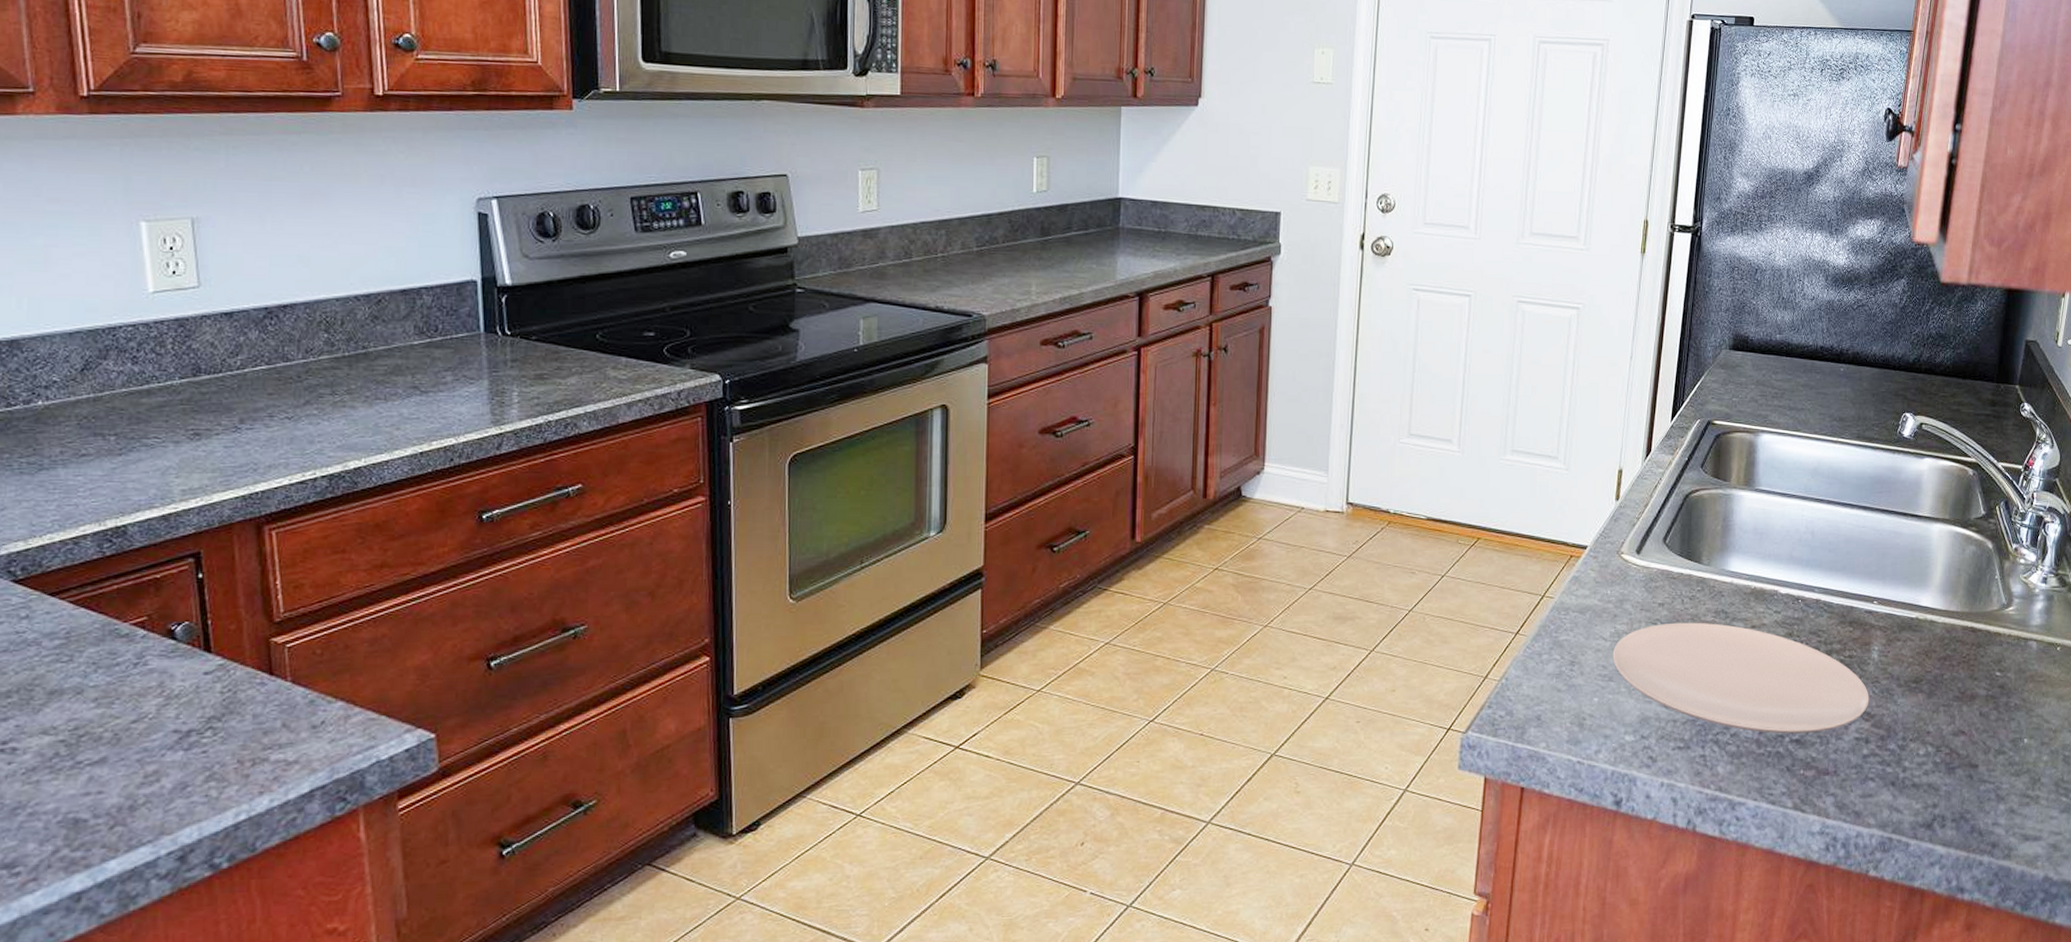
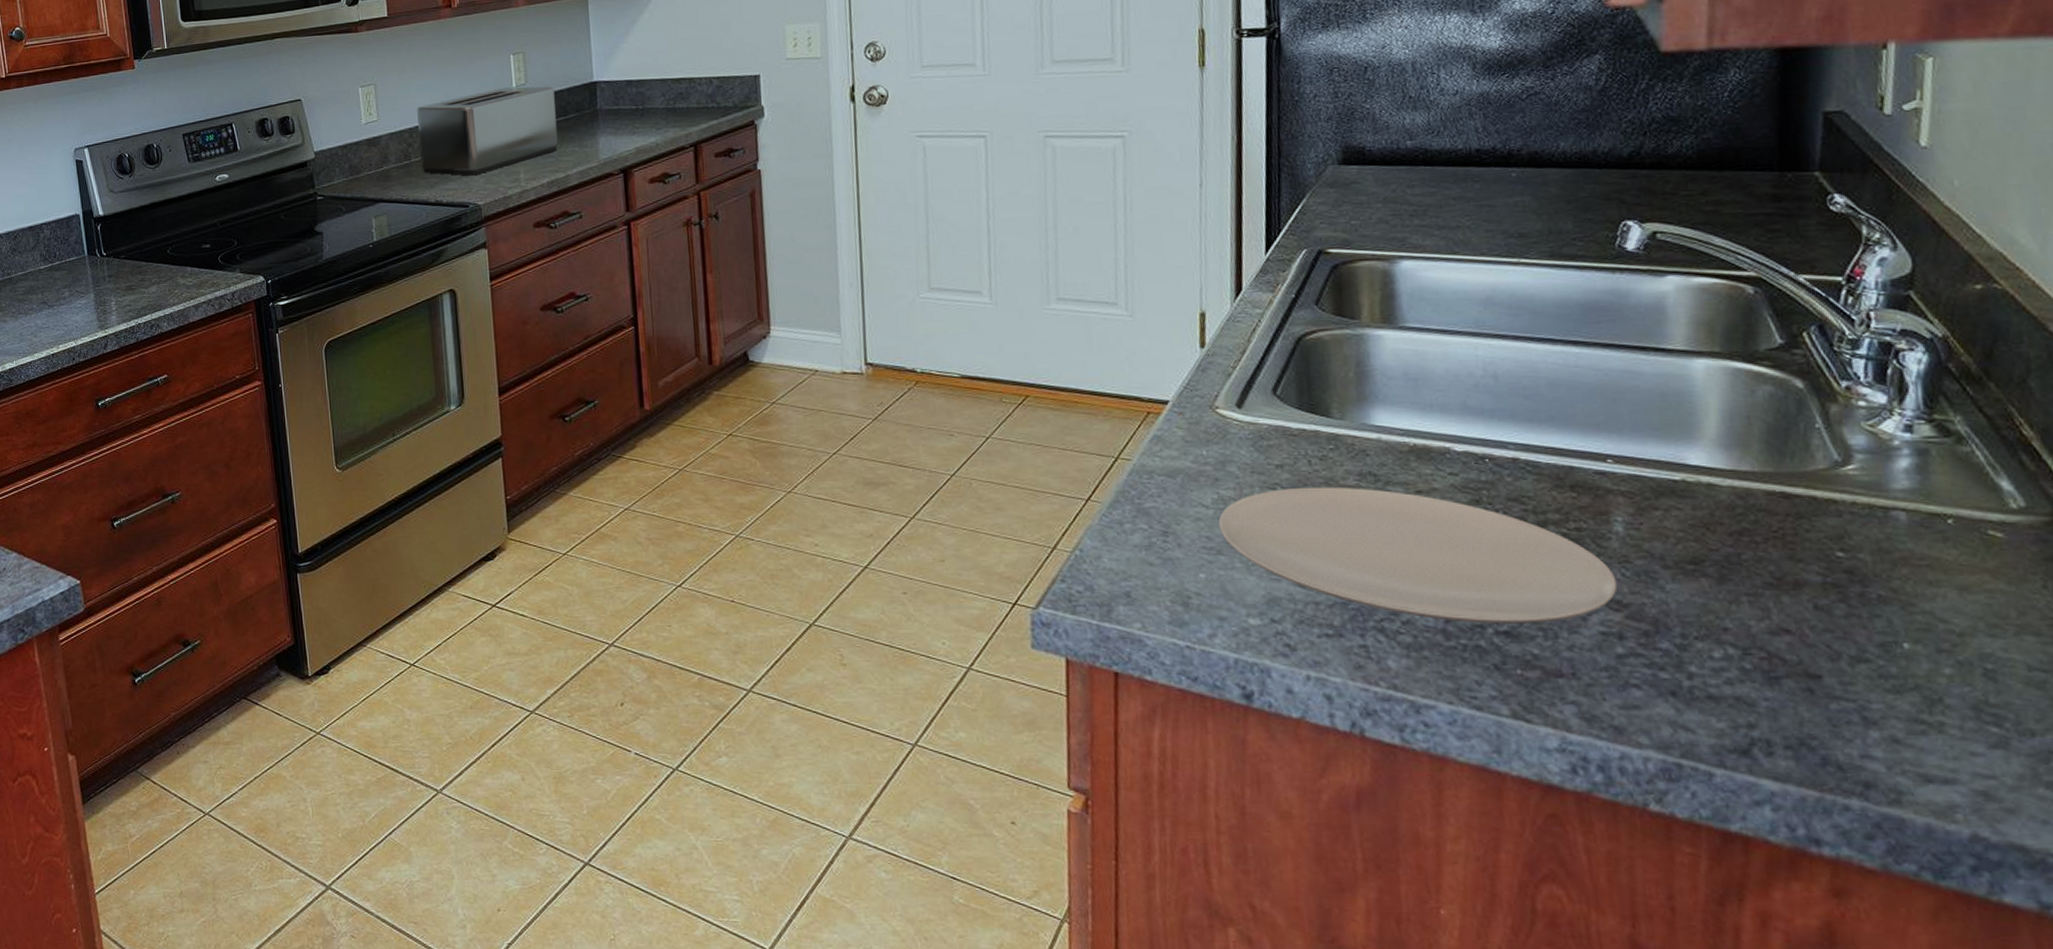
toaster: none [923,192,1078,283] -> present [416,86,559,176]

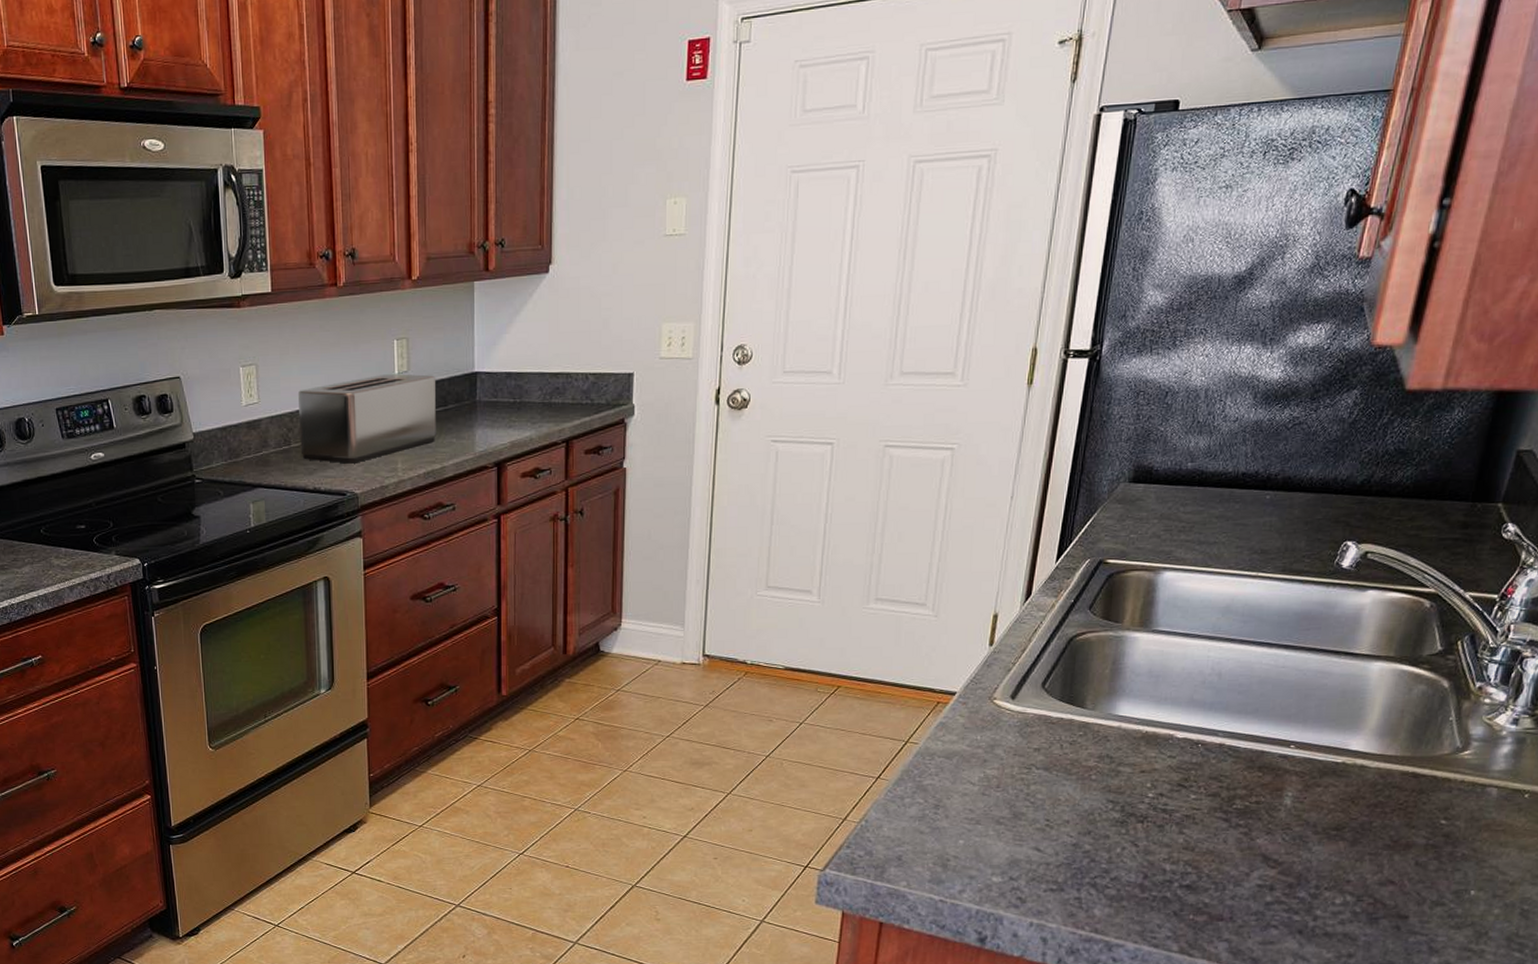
plate: present [1218,486,1618,624] -> none [981,767,1278,879]

